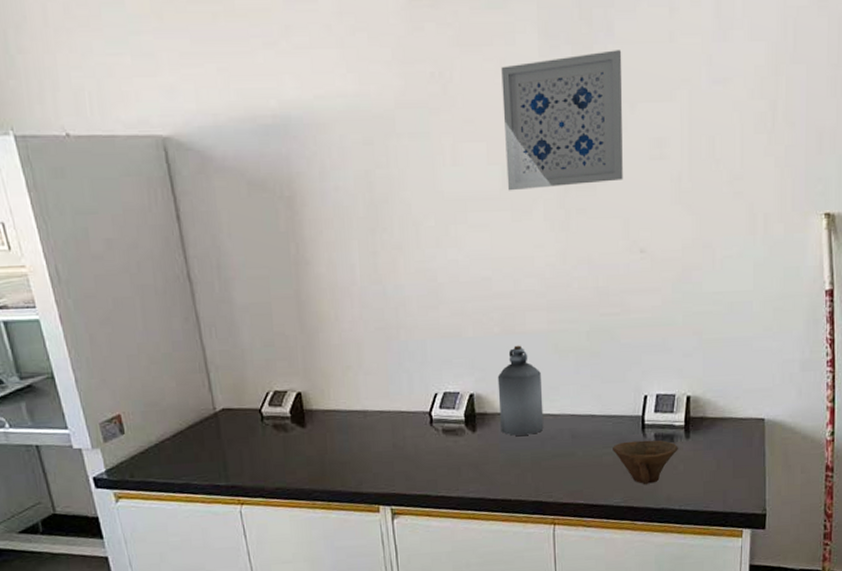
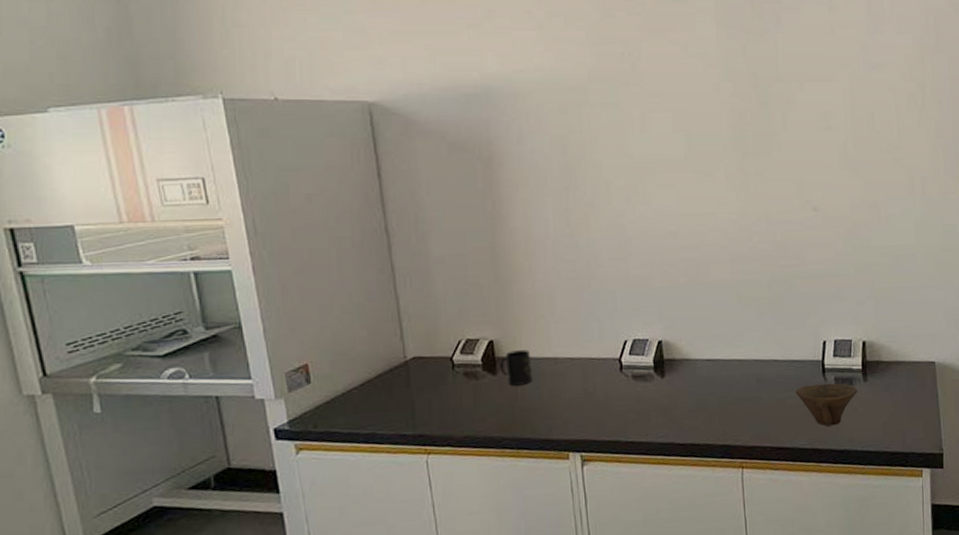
mug: none [307,402,342,440] -> present [499,350,532,387]
bottle: present [497,345,544,436] -> none [684,294,730,381]
wall art: present [501,50,623,191] -> none [684,38,795,155]

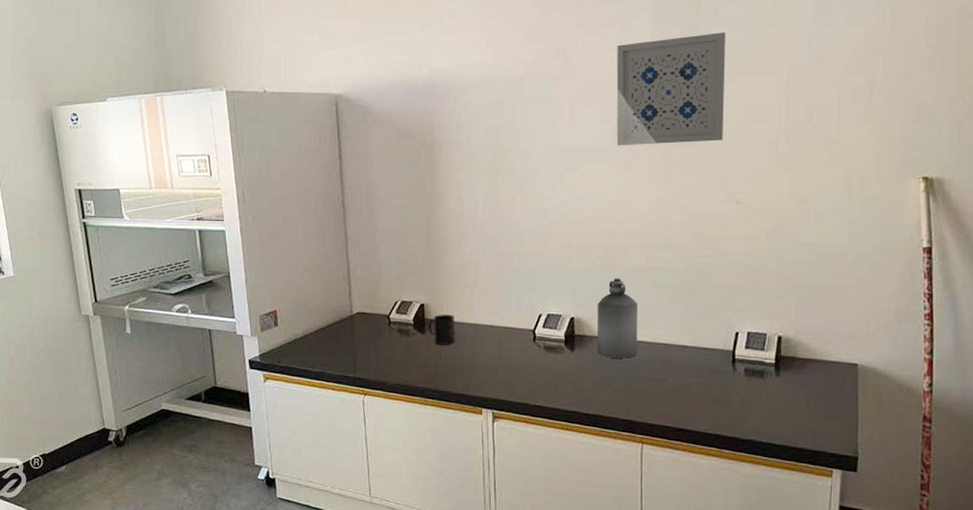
wall art: none [684,38,795,155] -> present [616,32,726,146]
bottle: none [684,294,730,381] -> present [597,278,638,358]
bowl: present [796,383,857,427] -> none [703,373,768,416]

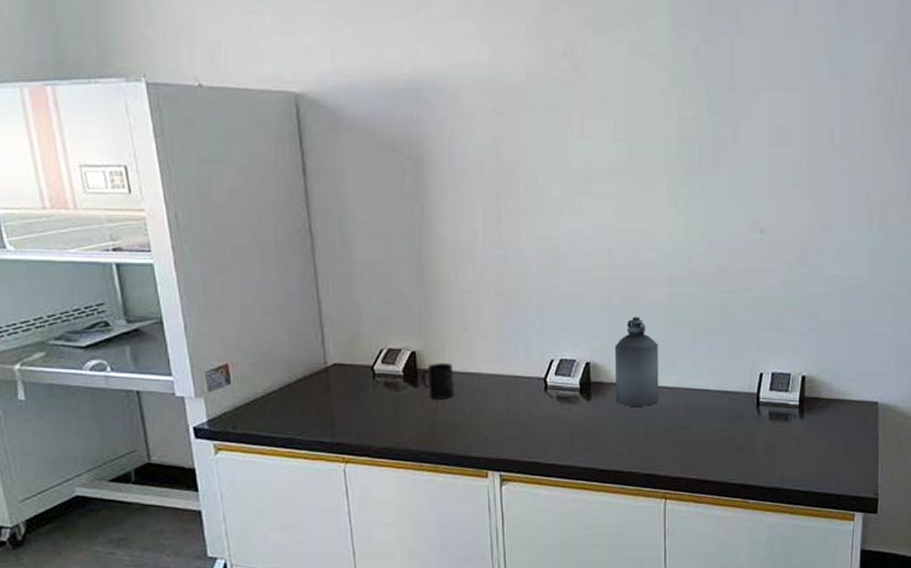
wall art: present [616,32,726,146] -> none [632,41,748,167]

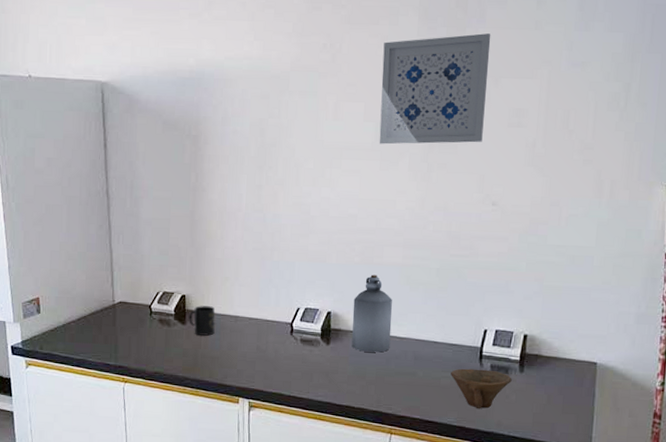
wall art: none [632,41,748,167] -> present [379,33,491,145]
bowl: none [727,418,792,463] -> present [451,368,512,409]

